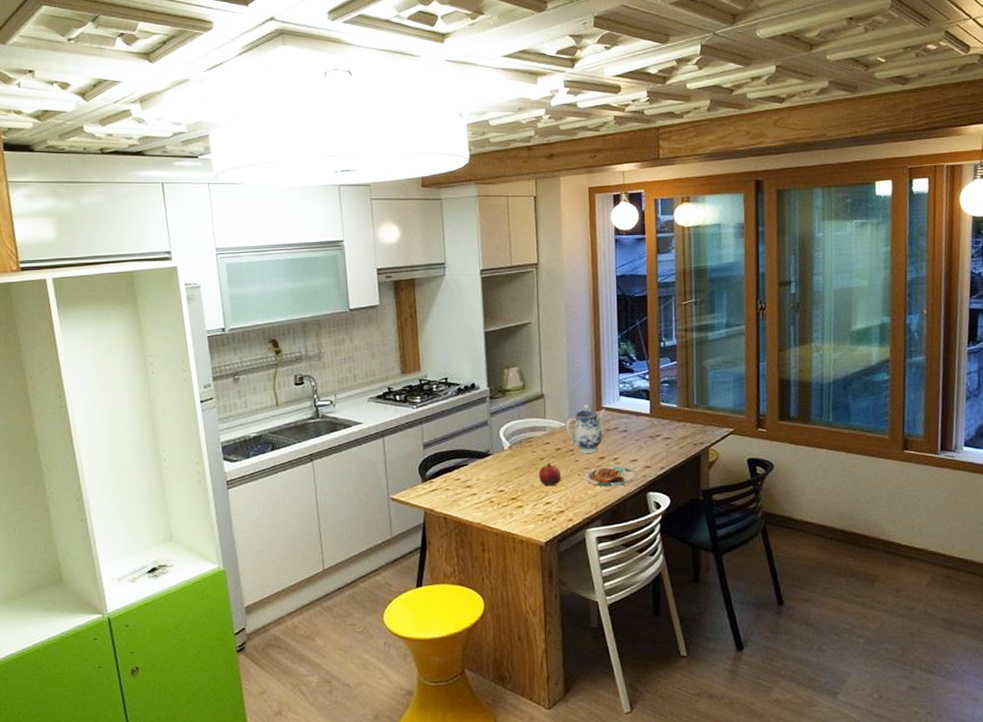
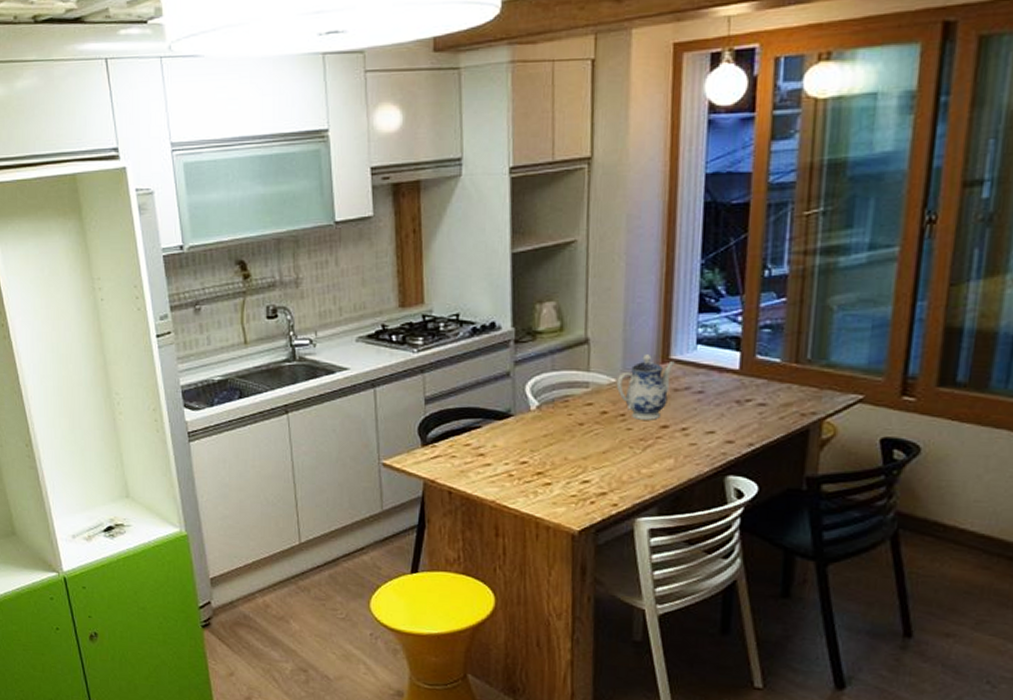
fruit: present [538,463,561,485] -> none [574,430,606,459]
plate: present [585,466,638,487] -> none [638,438,715,466]

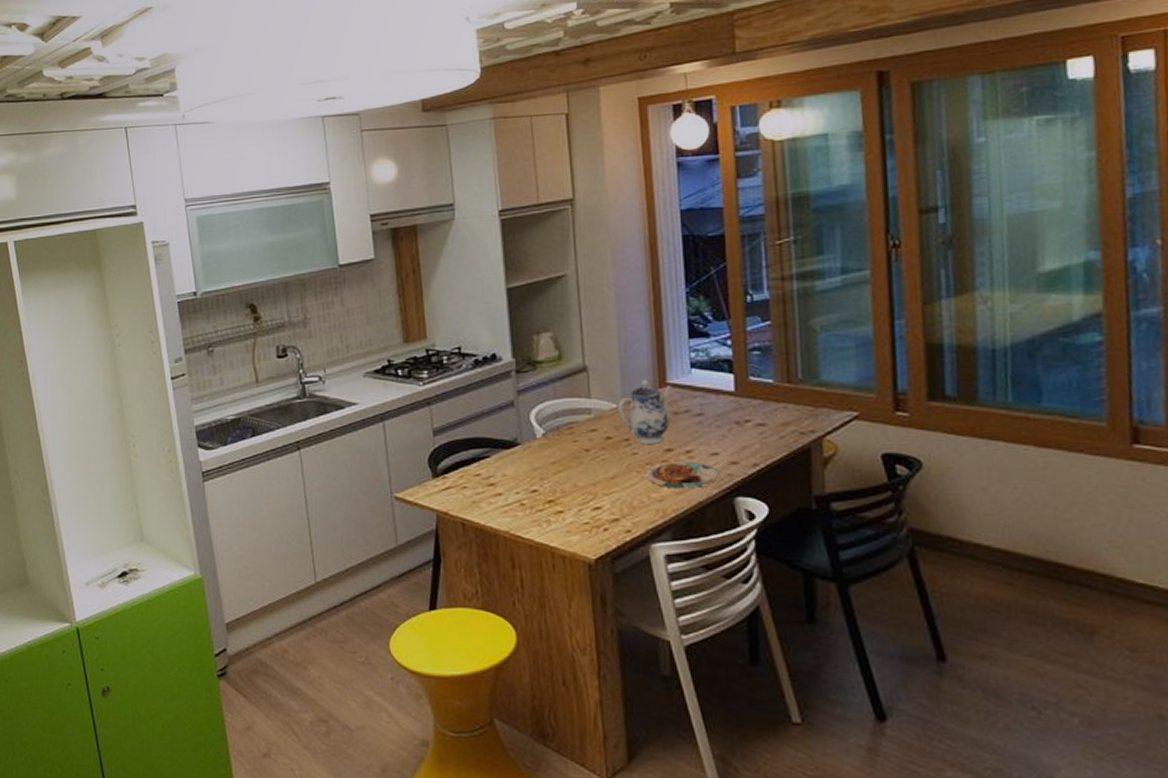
plate: none [638,438,715,466] -> present [646,461,721,489]

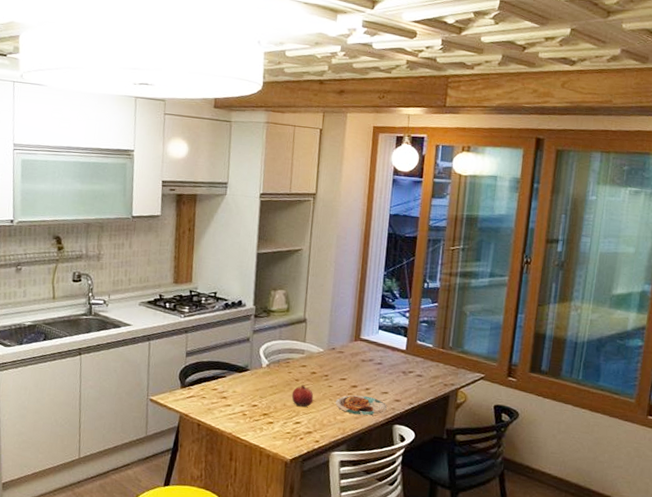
fruit: none [582,456,614,485] -> present [291,385,314,407]
teapot: present [617,380,672,444] -> none [323,334,364,381]

